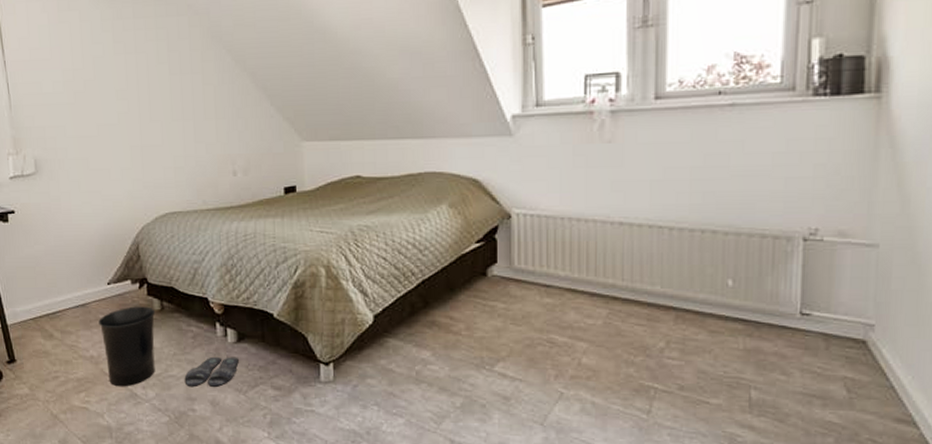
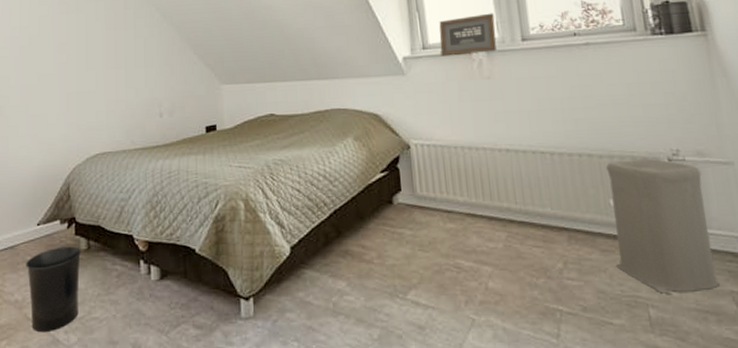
slippers: present [184,356,239,387] -> none [107,295,161,329]
picture frame: none [557,64,625,116] -> present [439,13,497,57]
laundry basket: none [723,237,839,378] -> present [606,158,720,295]

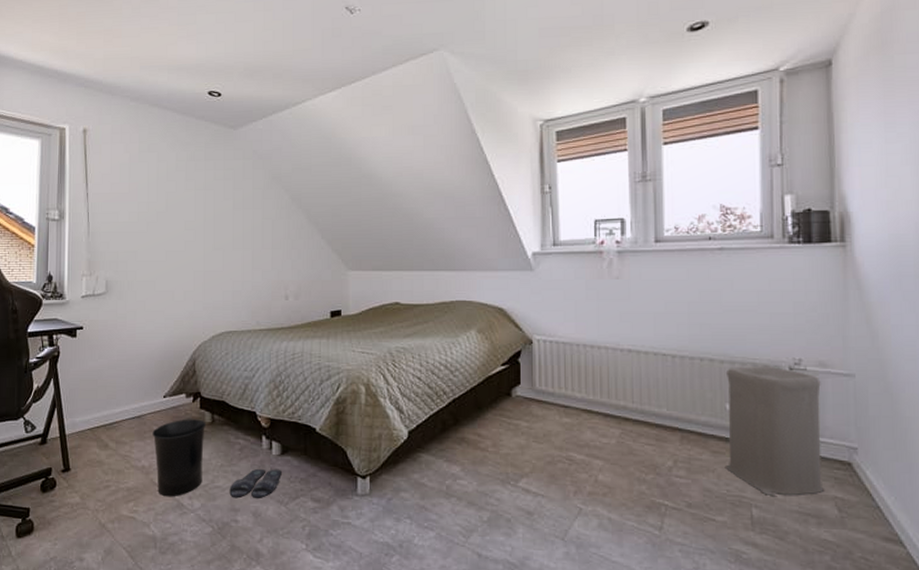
slippers: none [107,295,161,329] -> present [229,468,282,498]
picture frame: present [439,13,497,57] -> none [571,212,629,254]

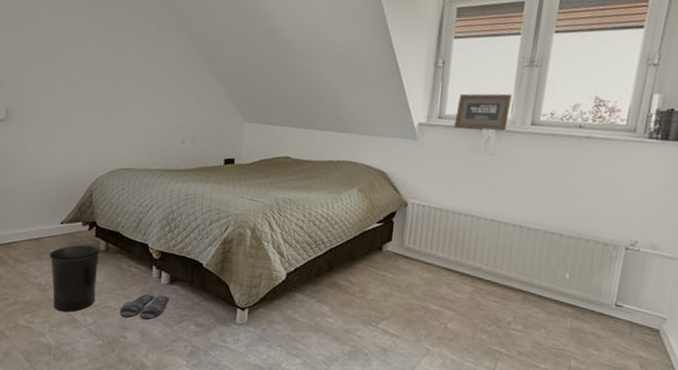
picture frame: none [571,212,629,254] -> present [454,93,512,131]
laundry basket: present [724,365,824,497] -> none [555,243,649,353]

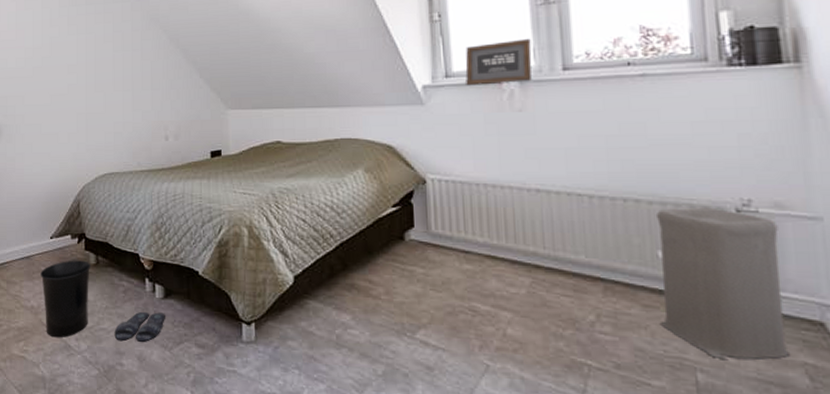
laundry basket: none [555,243,649,353] -> present [657,207,790,361]

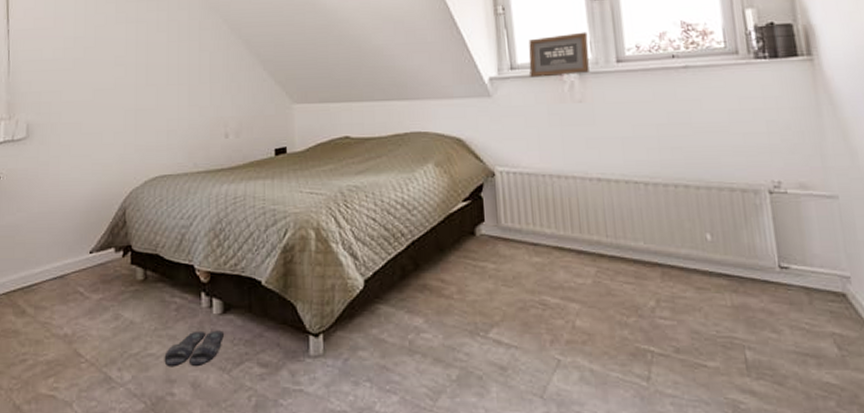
waste bin: present [40,260,91,337] -> none [76,276,138,368]
laundry basket: present [657,207,790,361] -> none [704,190,820,336]

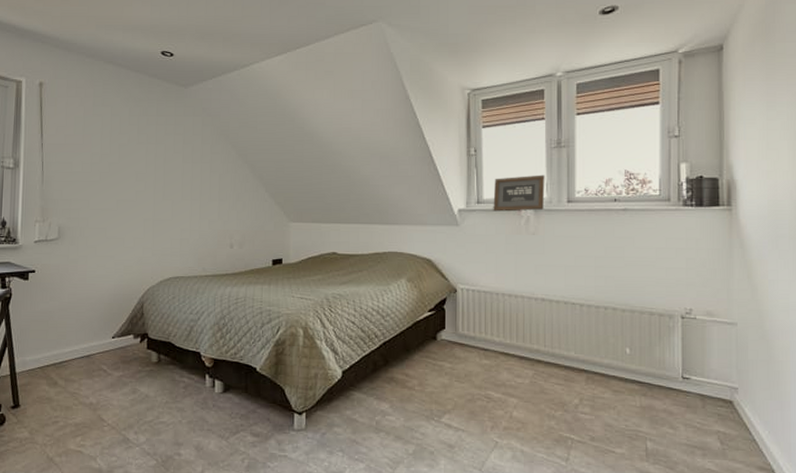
slippers: present [164,330,224,366] -> none [173,405,223,433]

